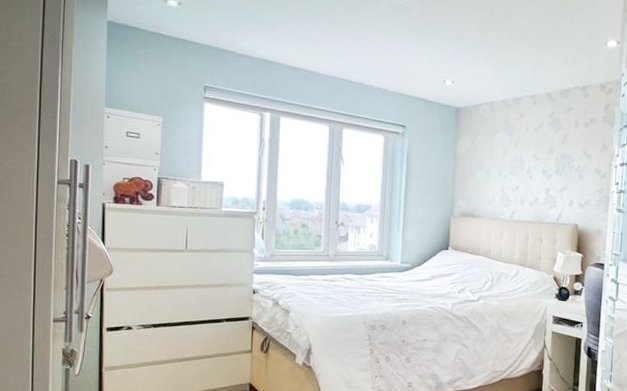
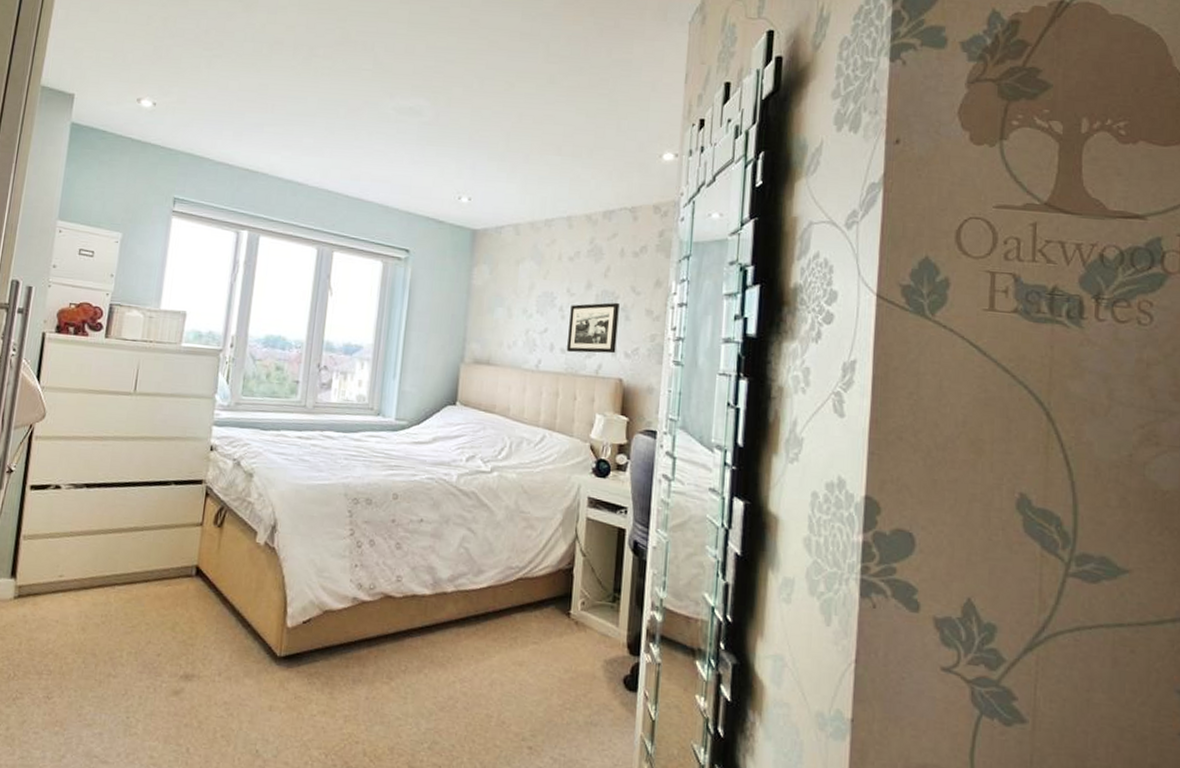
picture frame: none [534,164,575,205] -> present [567,302,620,354]

